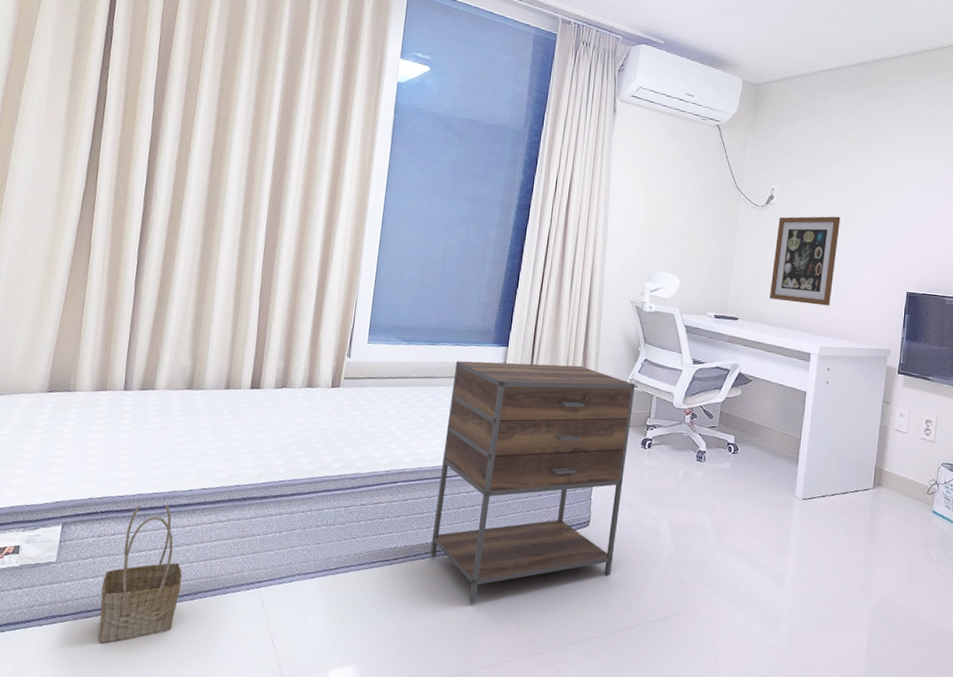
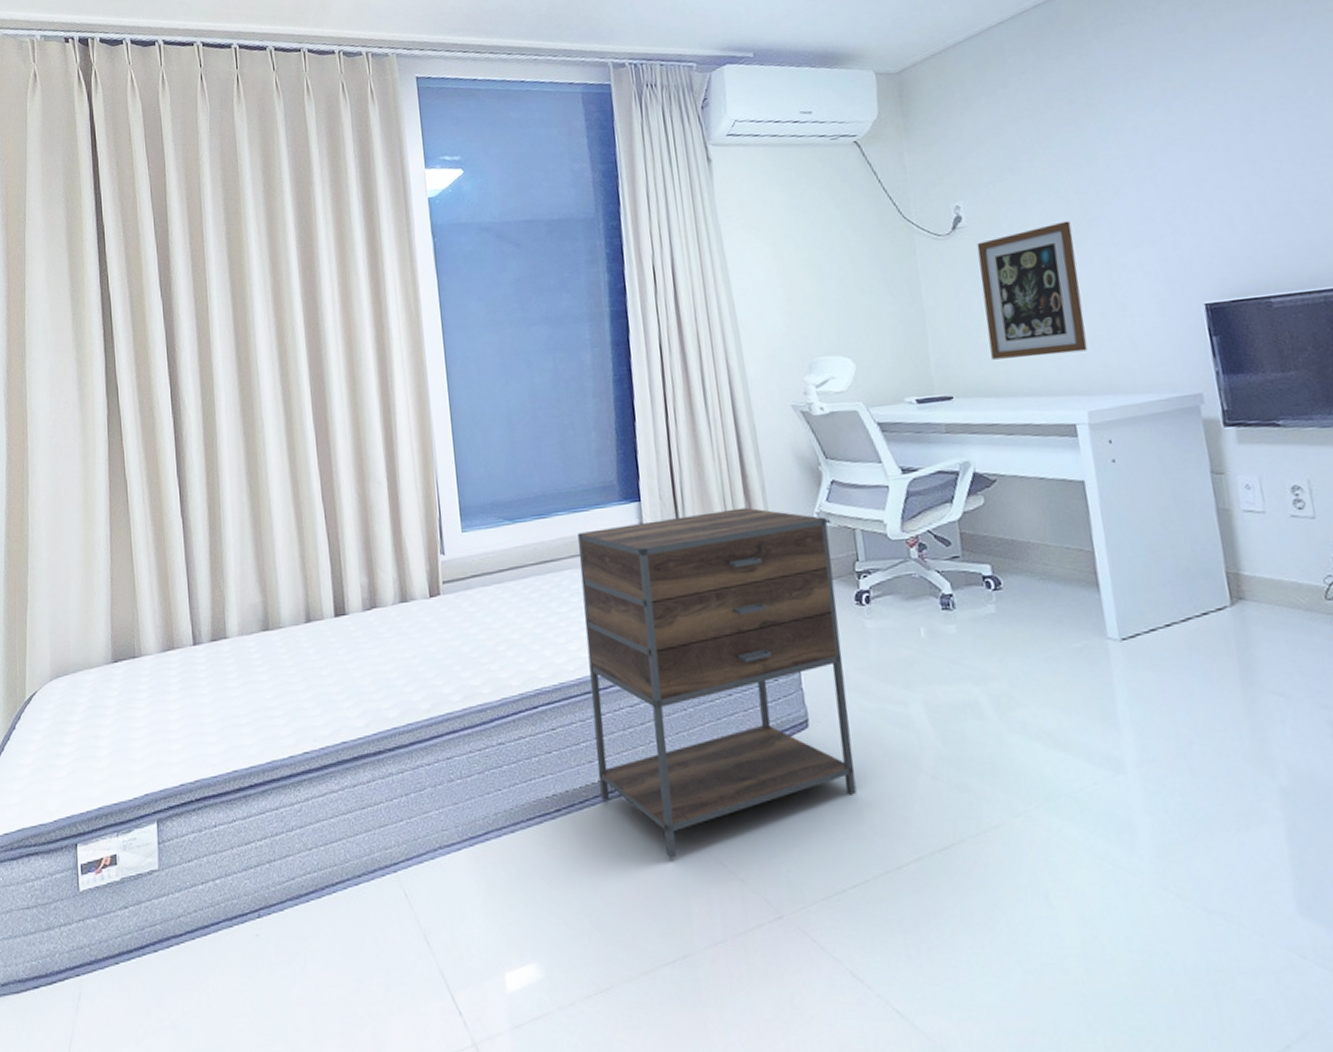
basket: present [98,503,183,644] -> none [214,778,305,966]

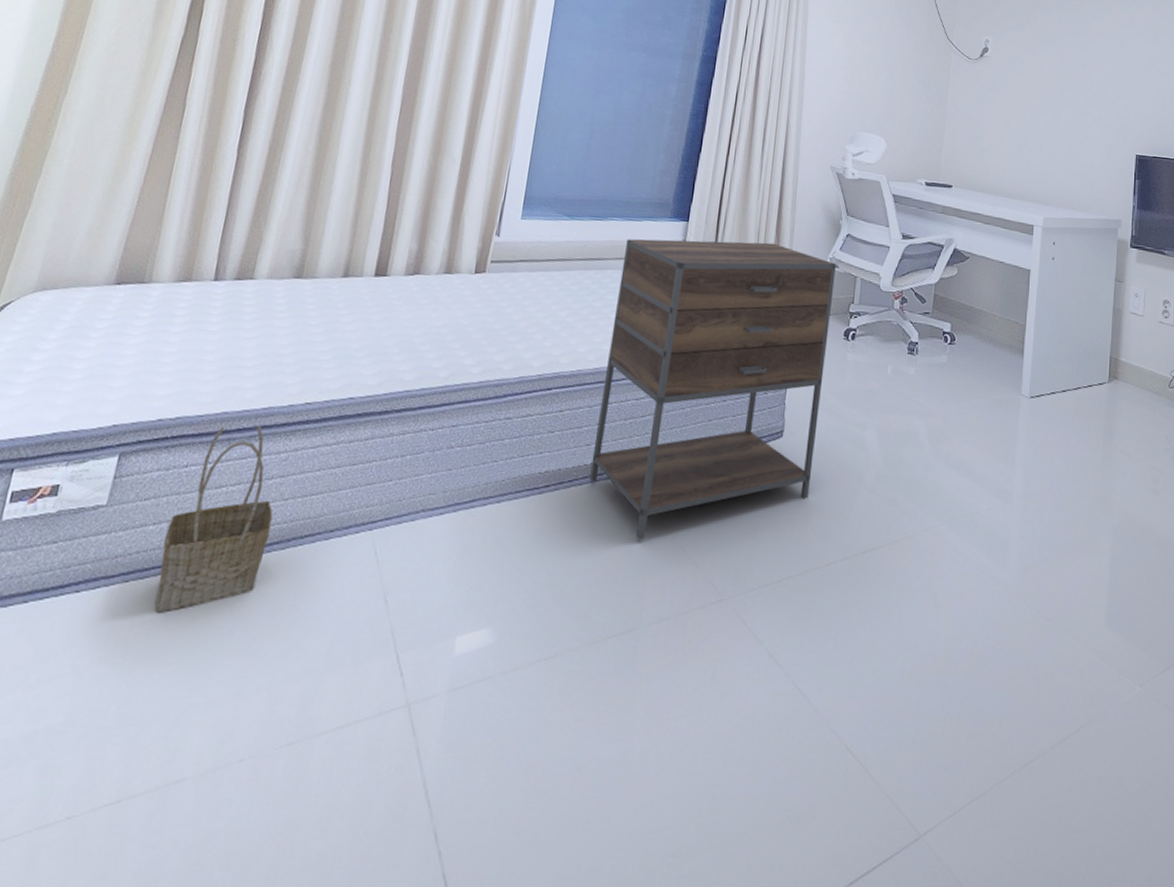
basket: none [214,778,305,966] -> present [154,423,273,613]
wall art: present [976,220,1088,360] -> none [987,70,1061,171]

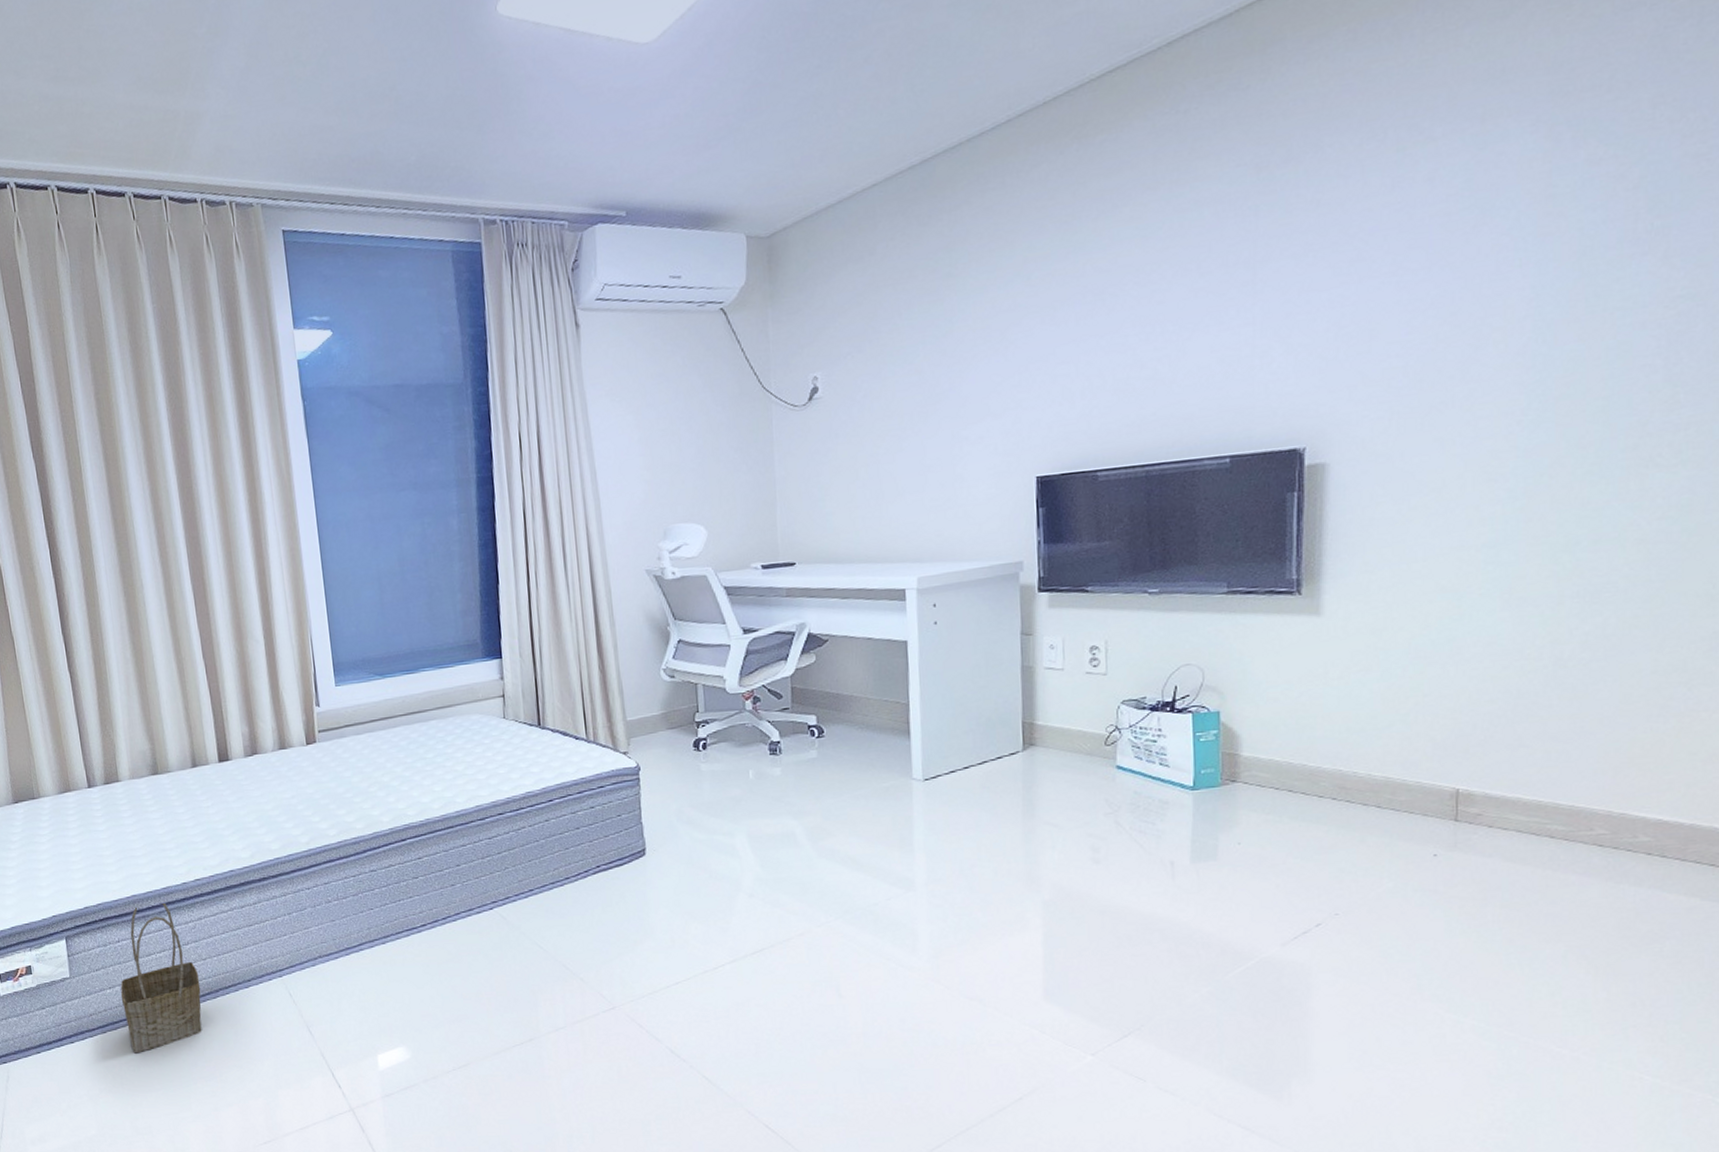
nightstand: present [589,239,836,540] -> none [443,664,684,963]

